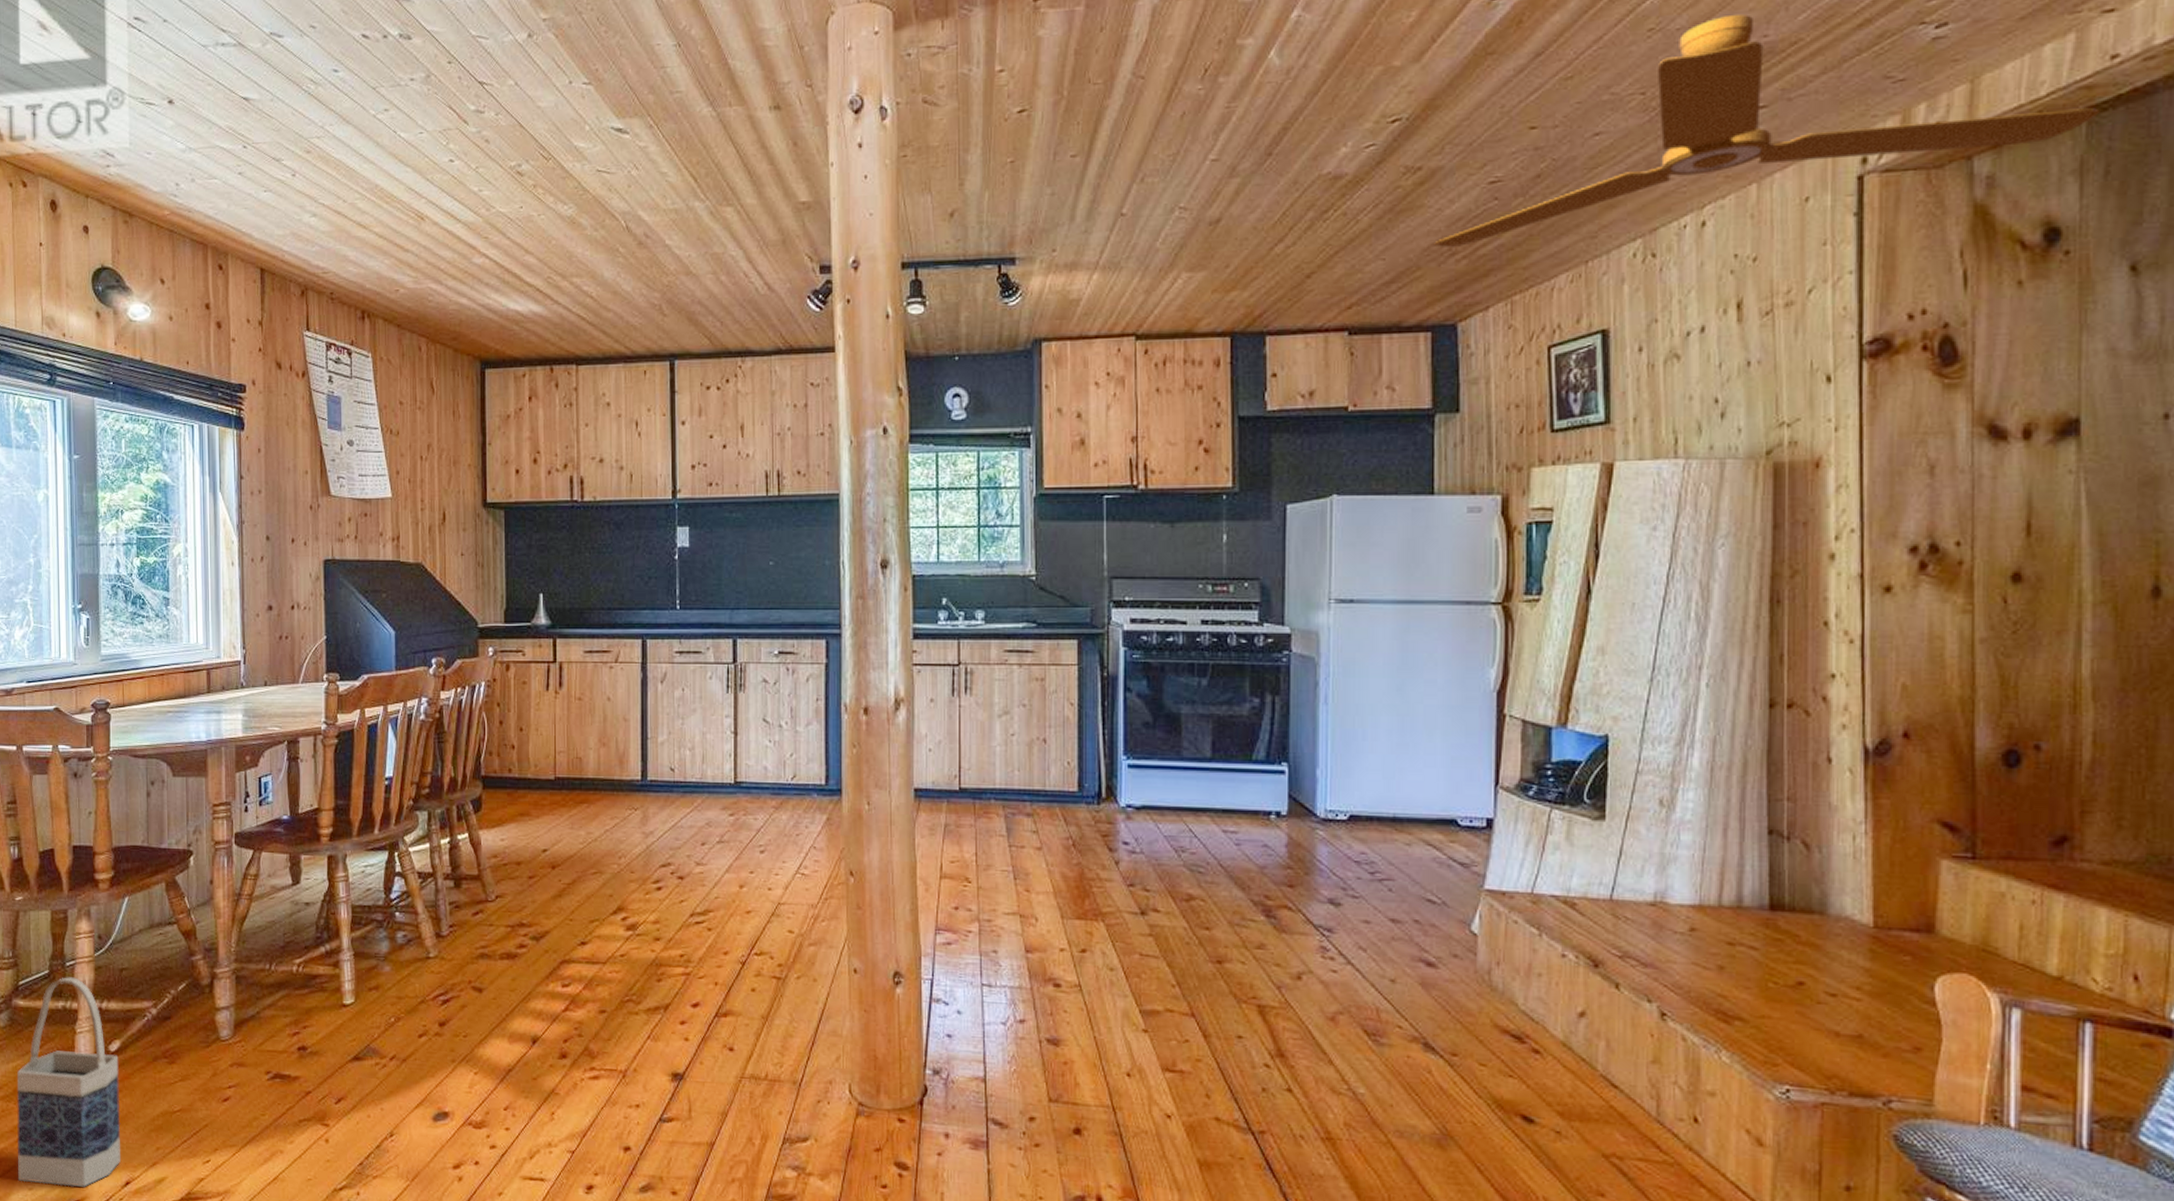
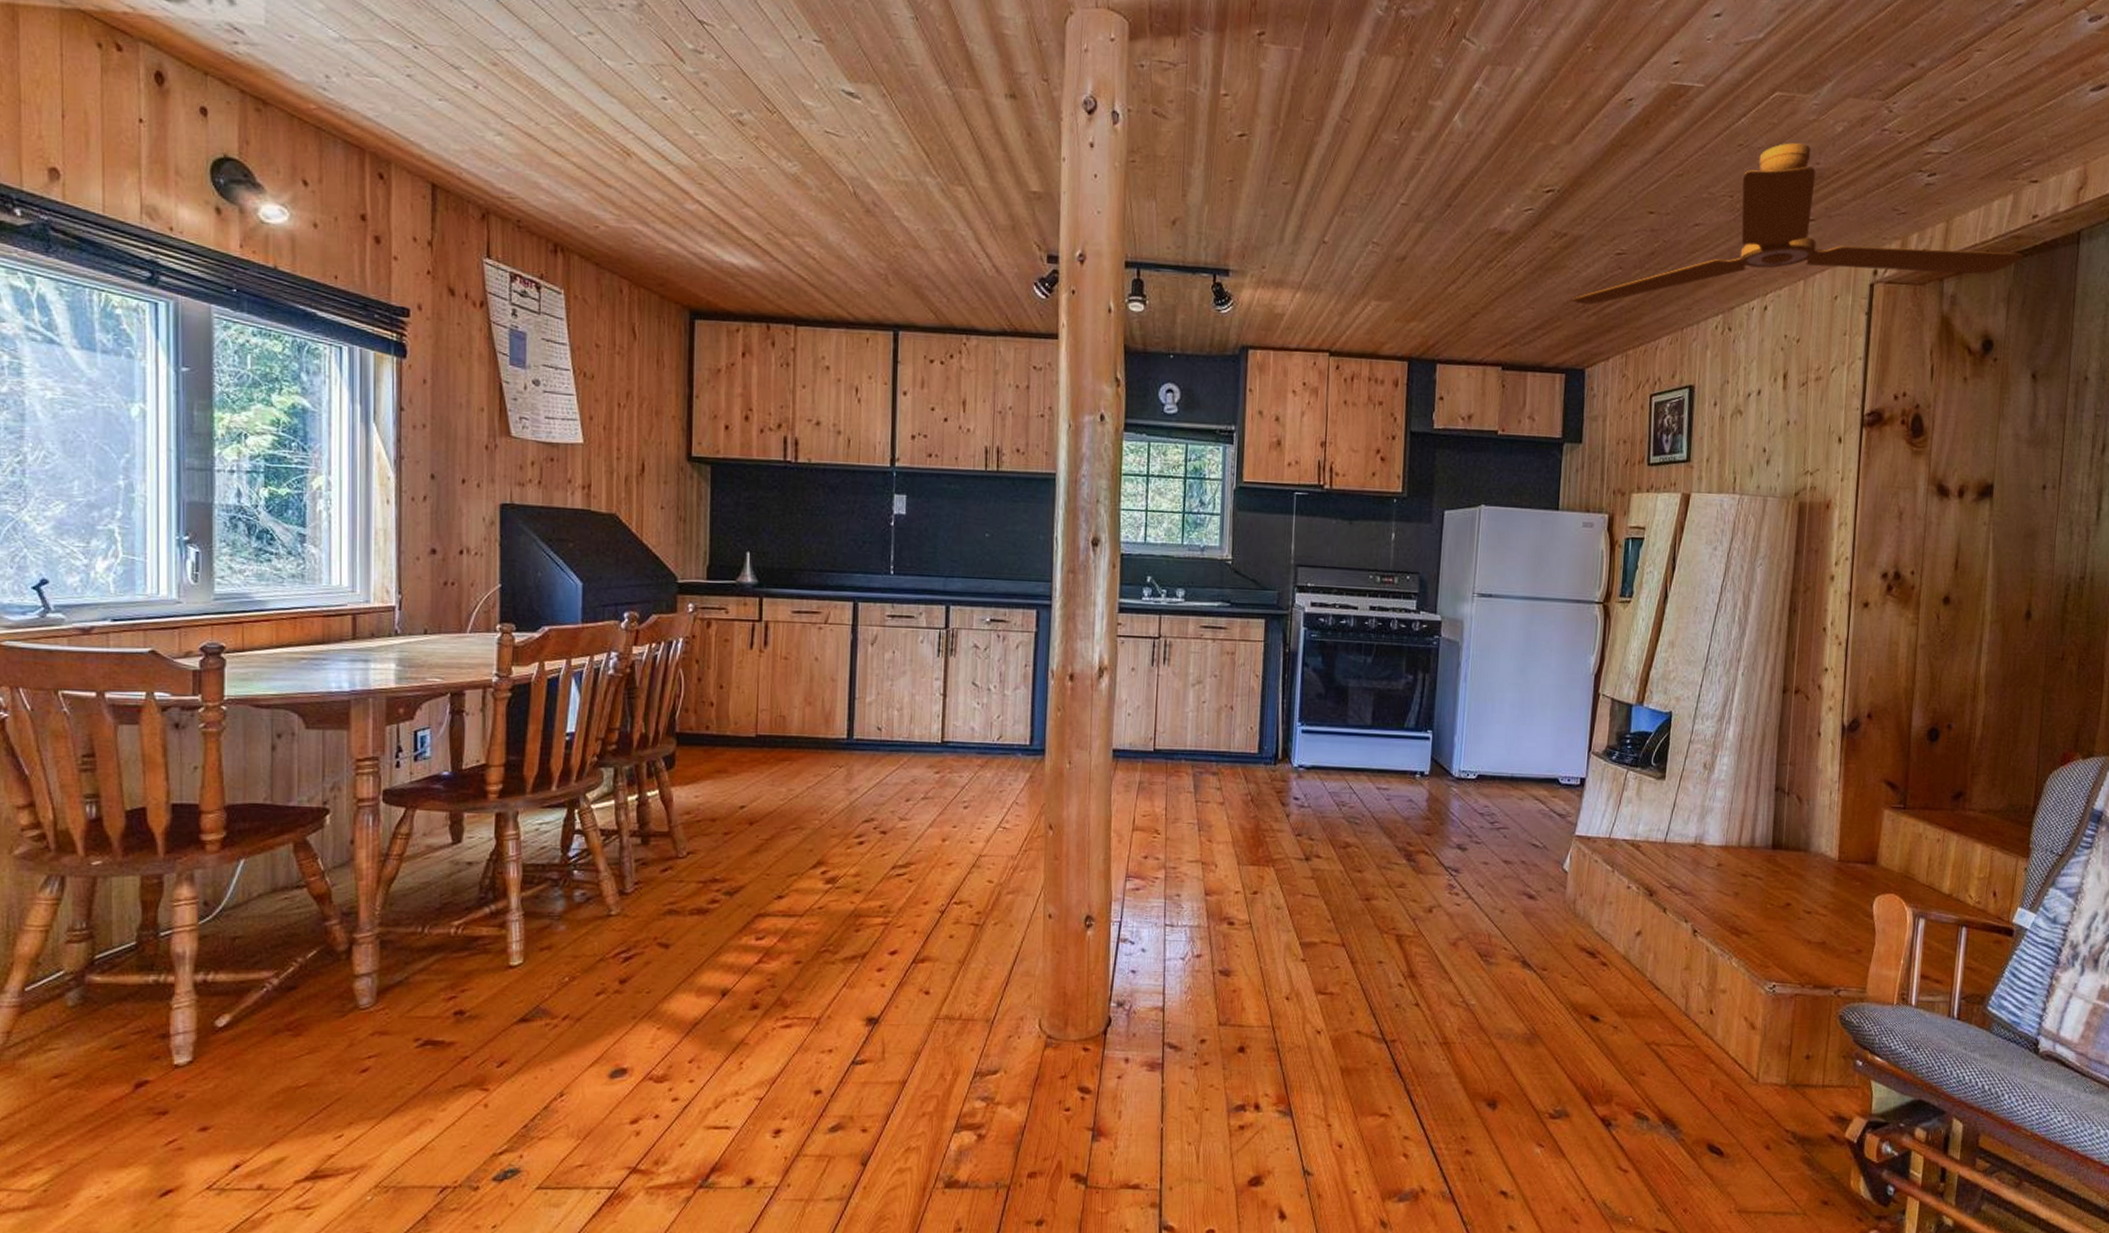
bag: present [16,977,121,1187] -> none [89,948,229,1176]

